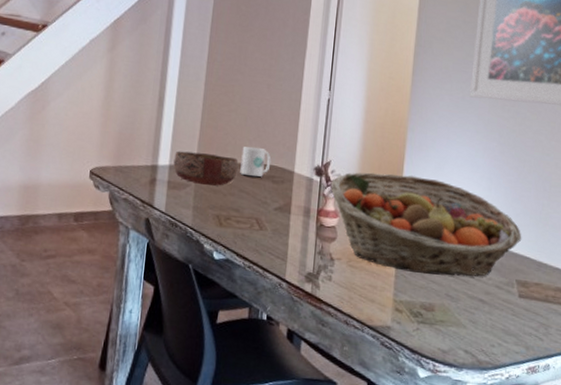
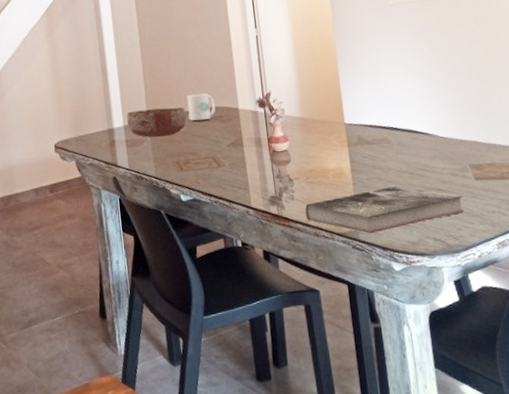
fruit basket: present [330,172,522,277] -> none [275,88,467,178]
book: none [339,286,503,333] -> present [305,186,465,234]

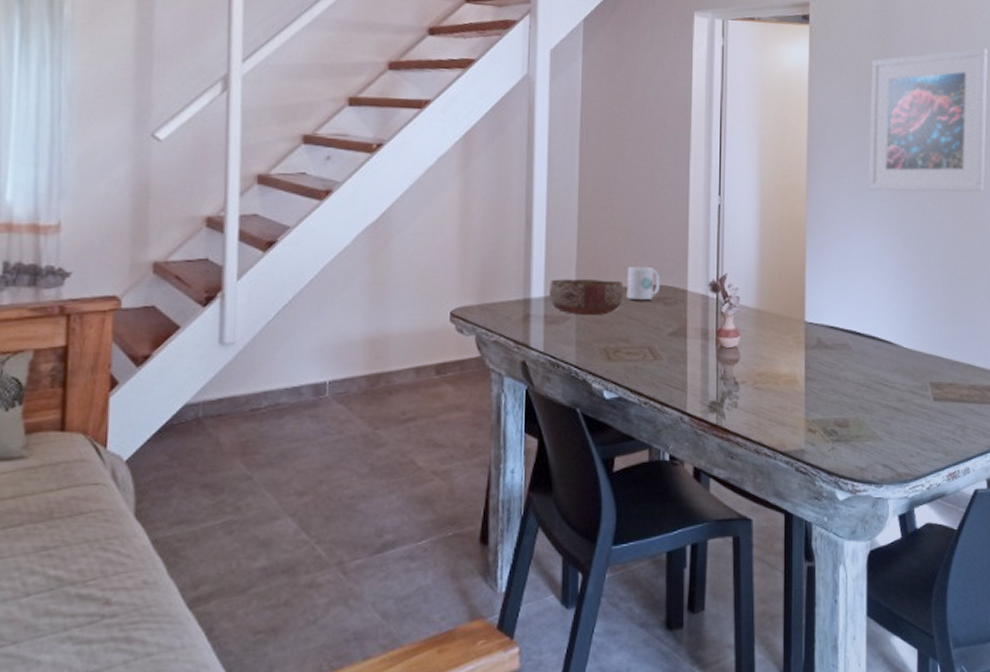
book: present [305,186,465,234] -> none [747,401,919,455]

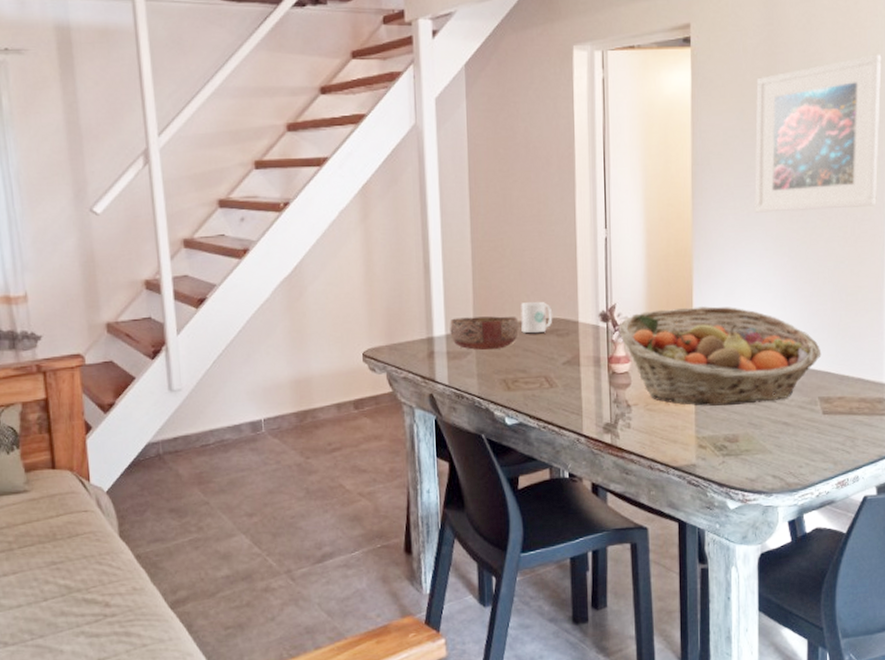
fruit basket: none [728,281,933,388] -> present [618,306,822,406]

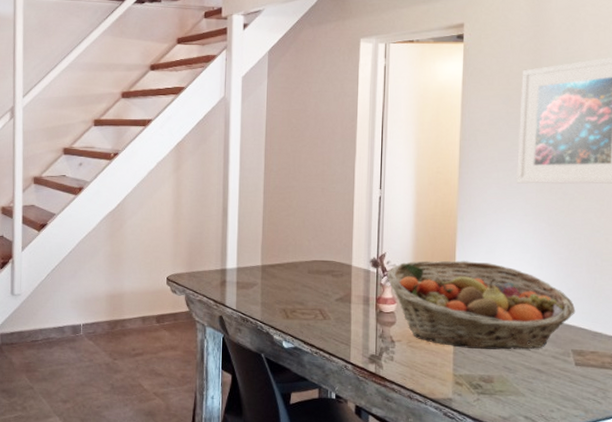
bowl: present [450,316,519,350] -> none [241,254,300,283]
mug: present [521,301,553,333] -> none [302,245,330,272]

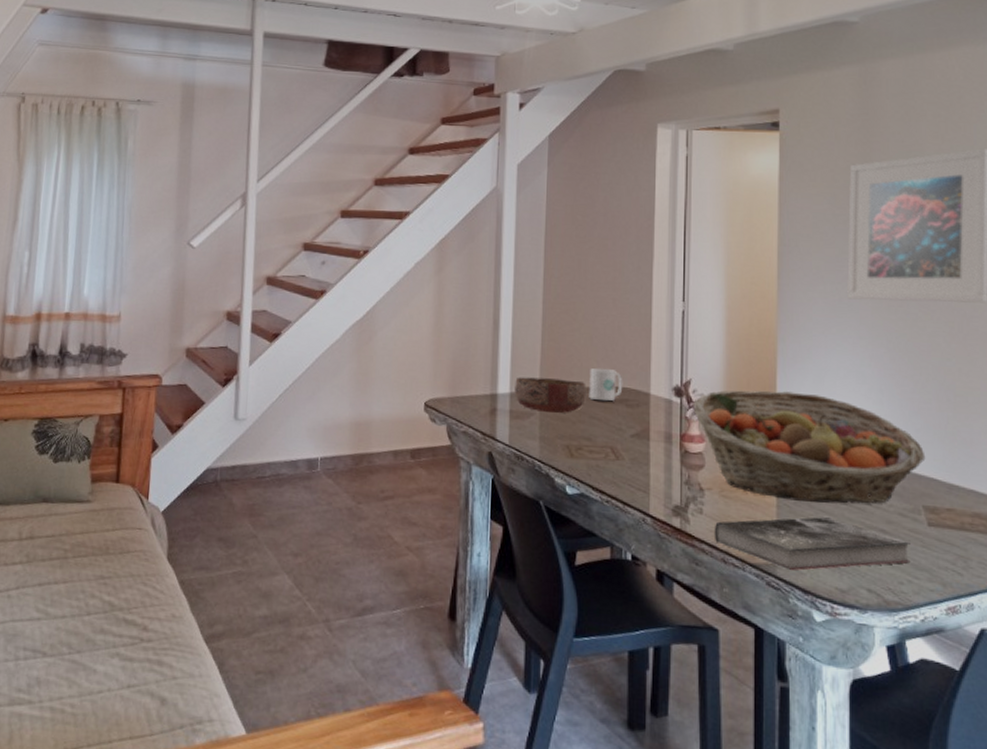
bowl: none [241,254,300,283] -> present [514,377,586,413]
mug: none [302,245,330,272] -> present [589,368,623,401]
book: none [402,361,561,404] -> present [714,517,911,571]

